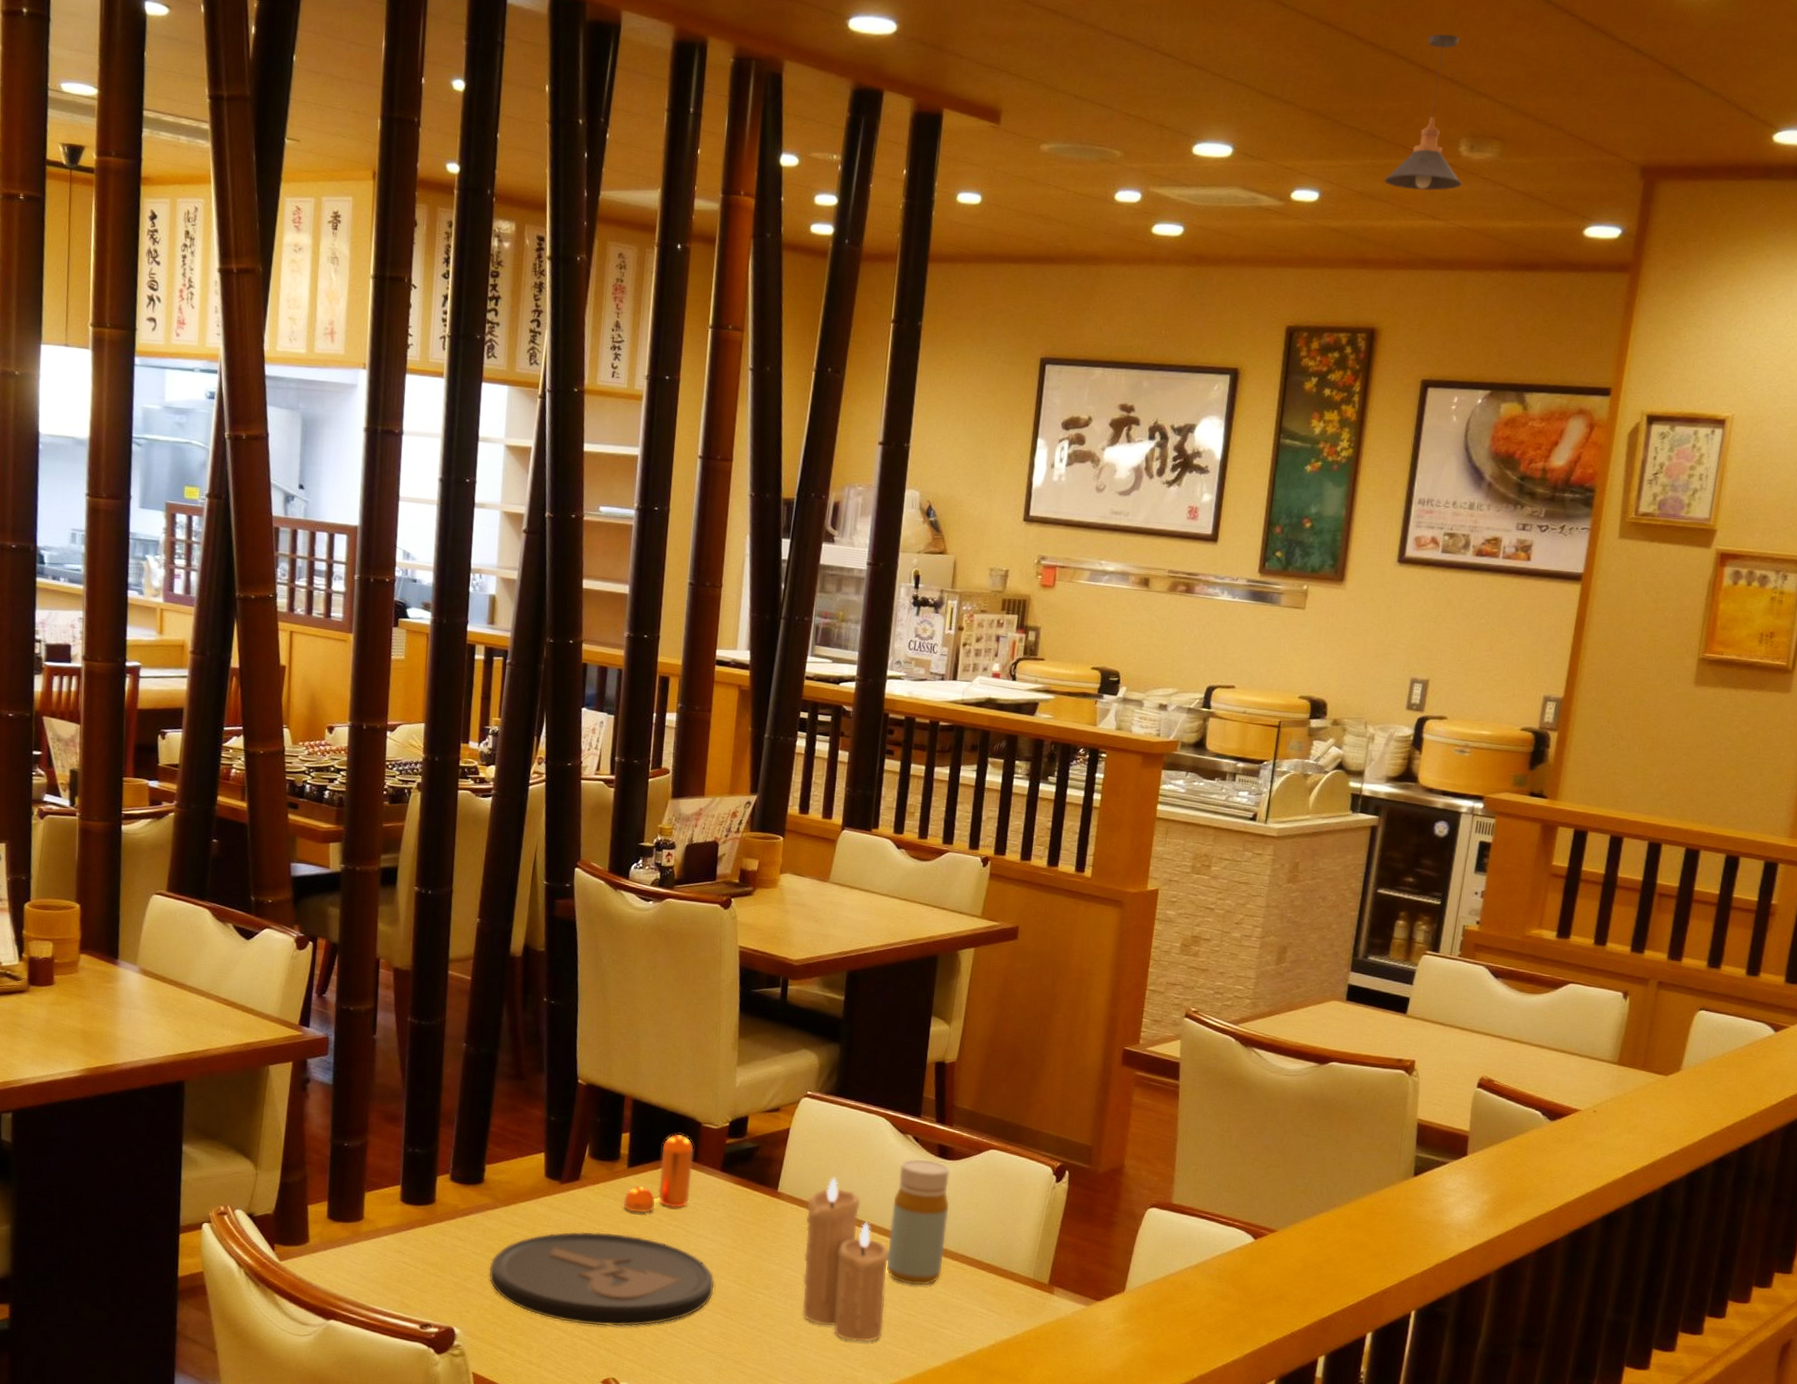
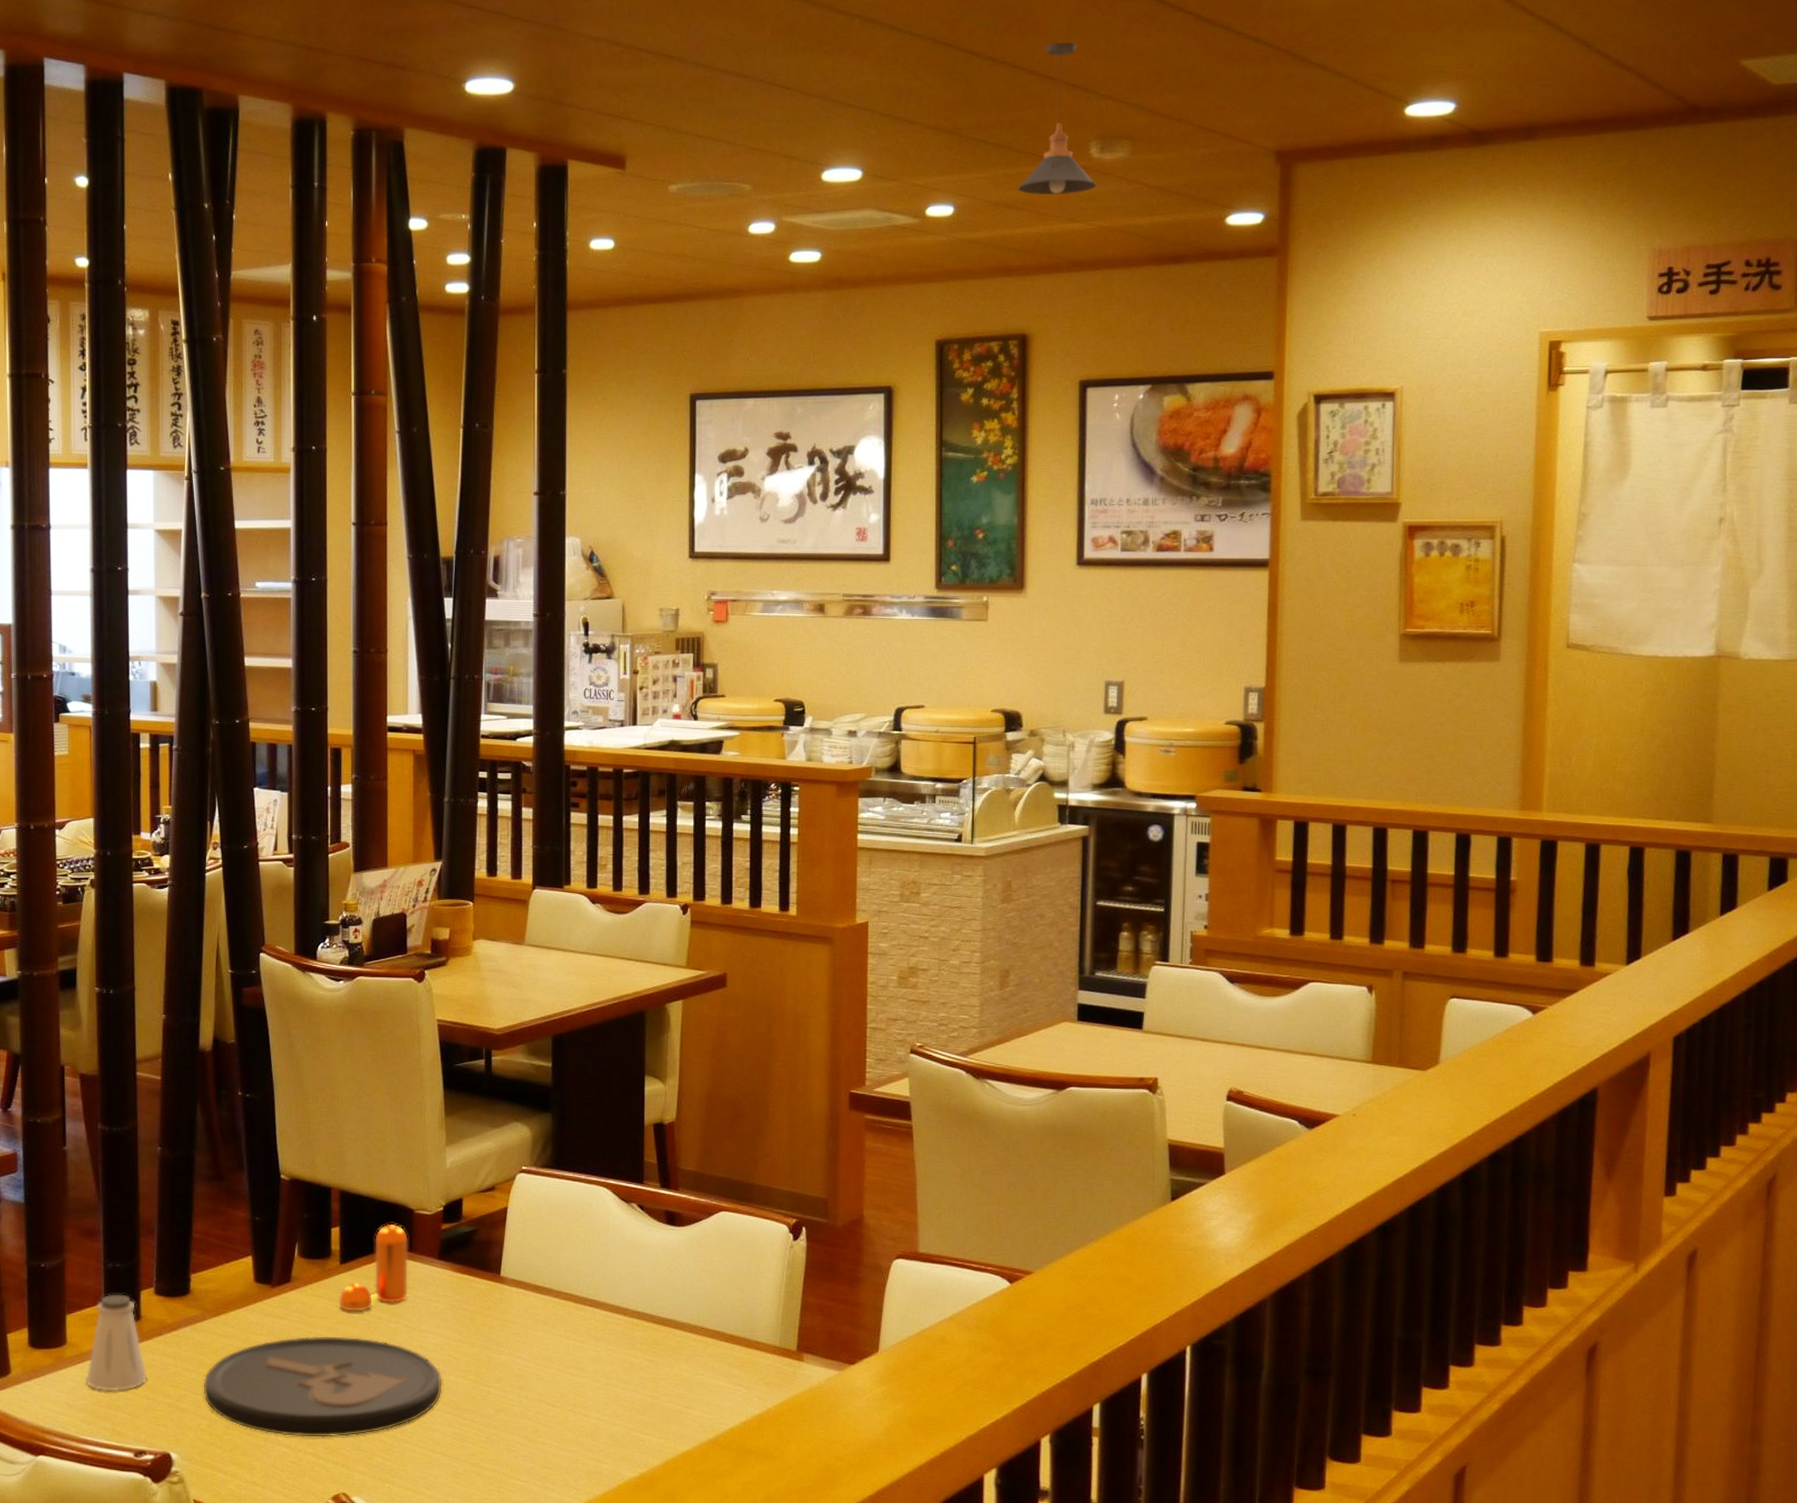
saltshaker: none [379,1176,438,1267] -> present [85,1294,148,1392]
candle: present [802,1177,890,1343] -> none [533,1255,625,1431]
bottle: present [886,1158,950,1286] -> none [622,1228,683,1365]

